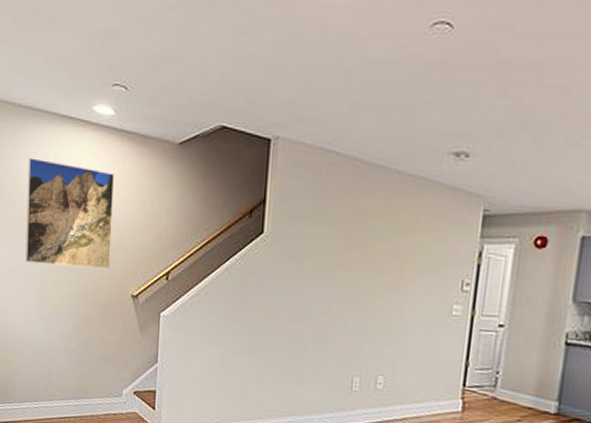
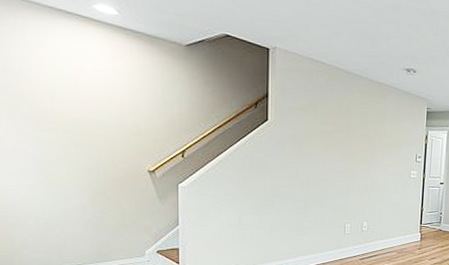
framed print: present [26,158,115,268] -> none [19,45,124,148]

